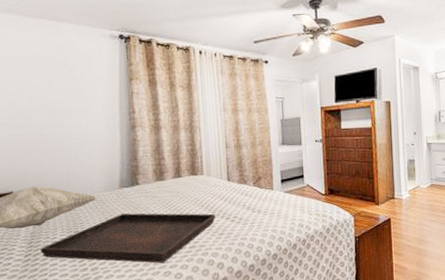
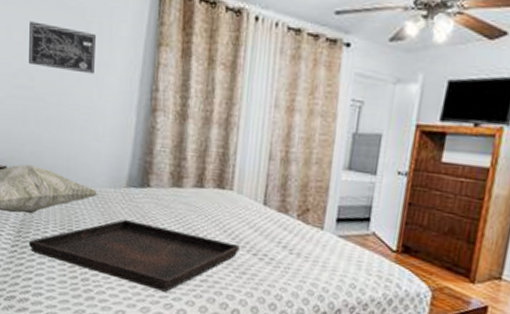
wall art: none [21,75,81,109] -> present [29,21,96,74]

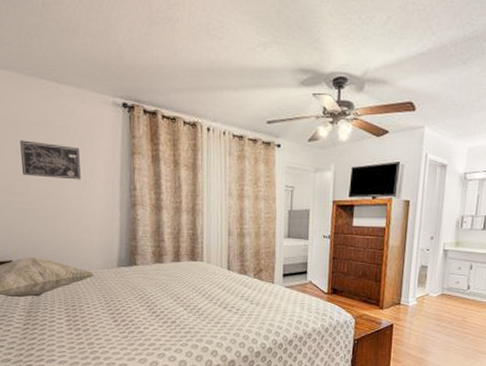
serving tray: present [28,220,239,292] -> none [38,293,212,345]

